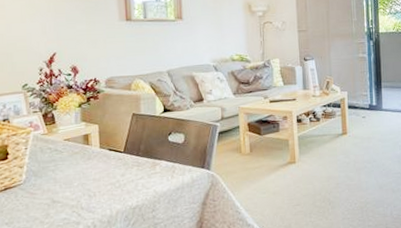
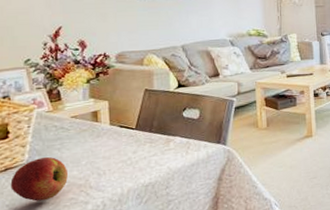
apple: none [9,177,61,220] -> present [10,156,68,201]

